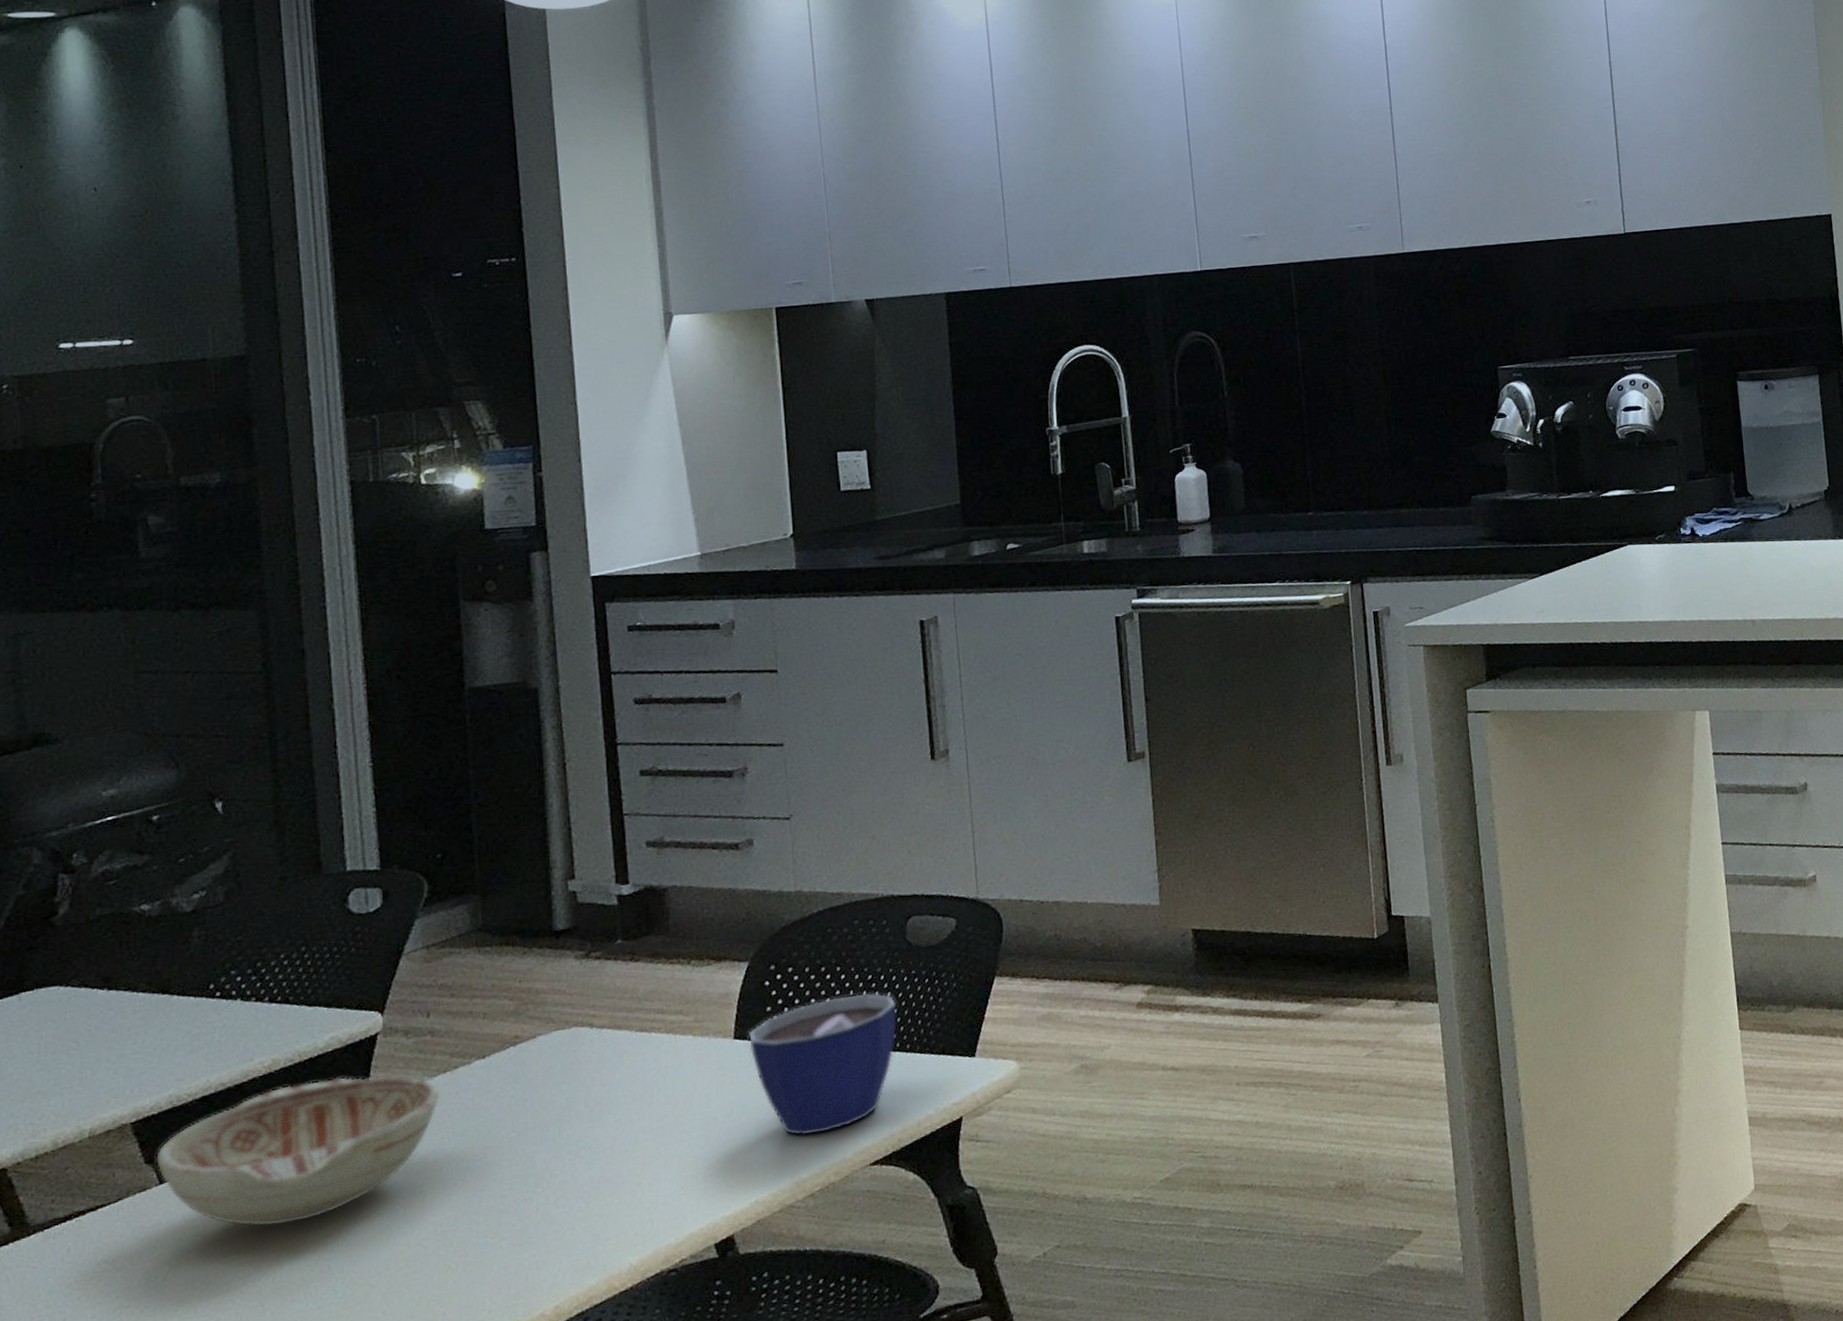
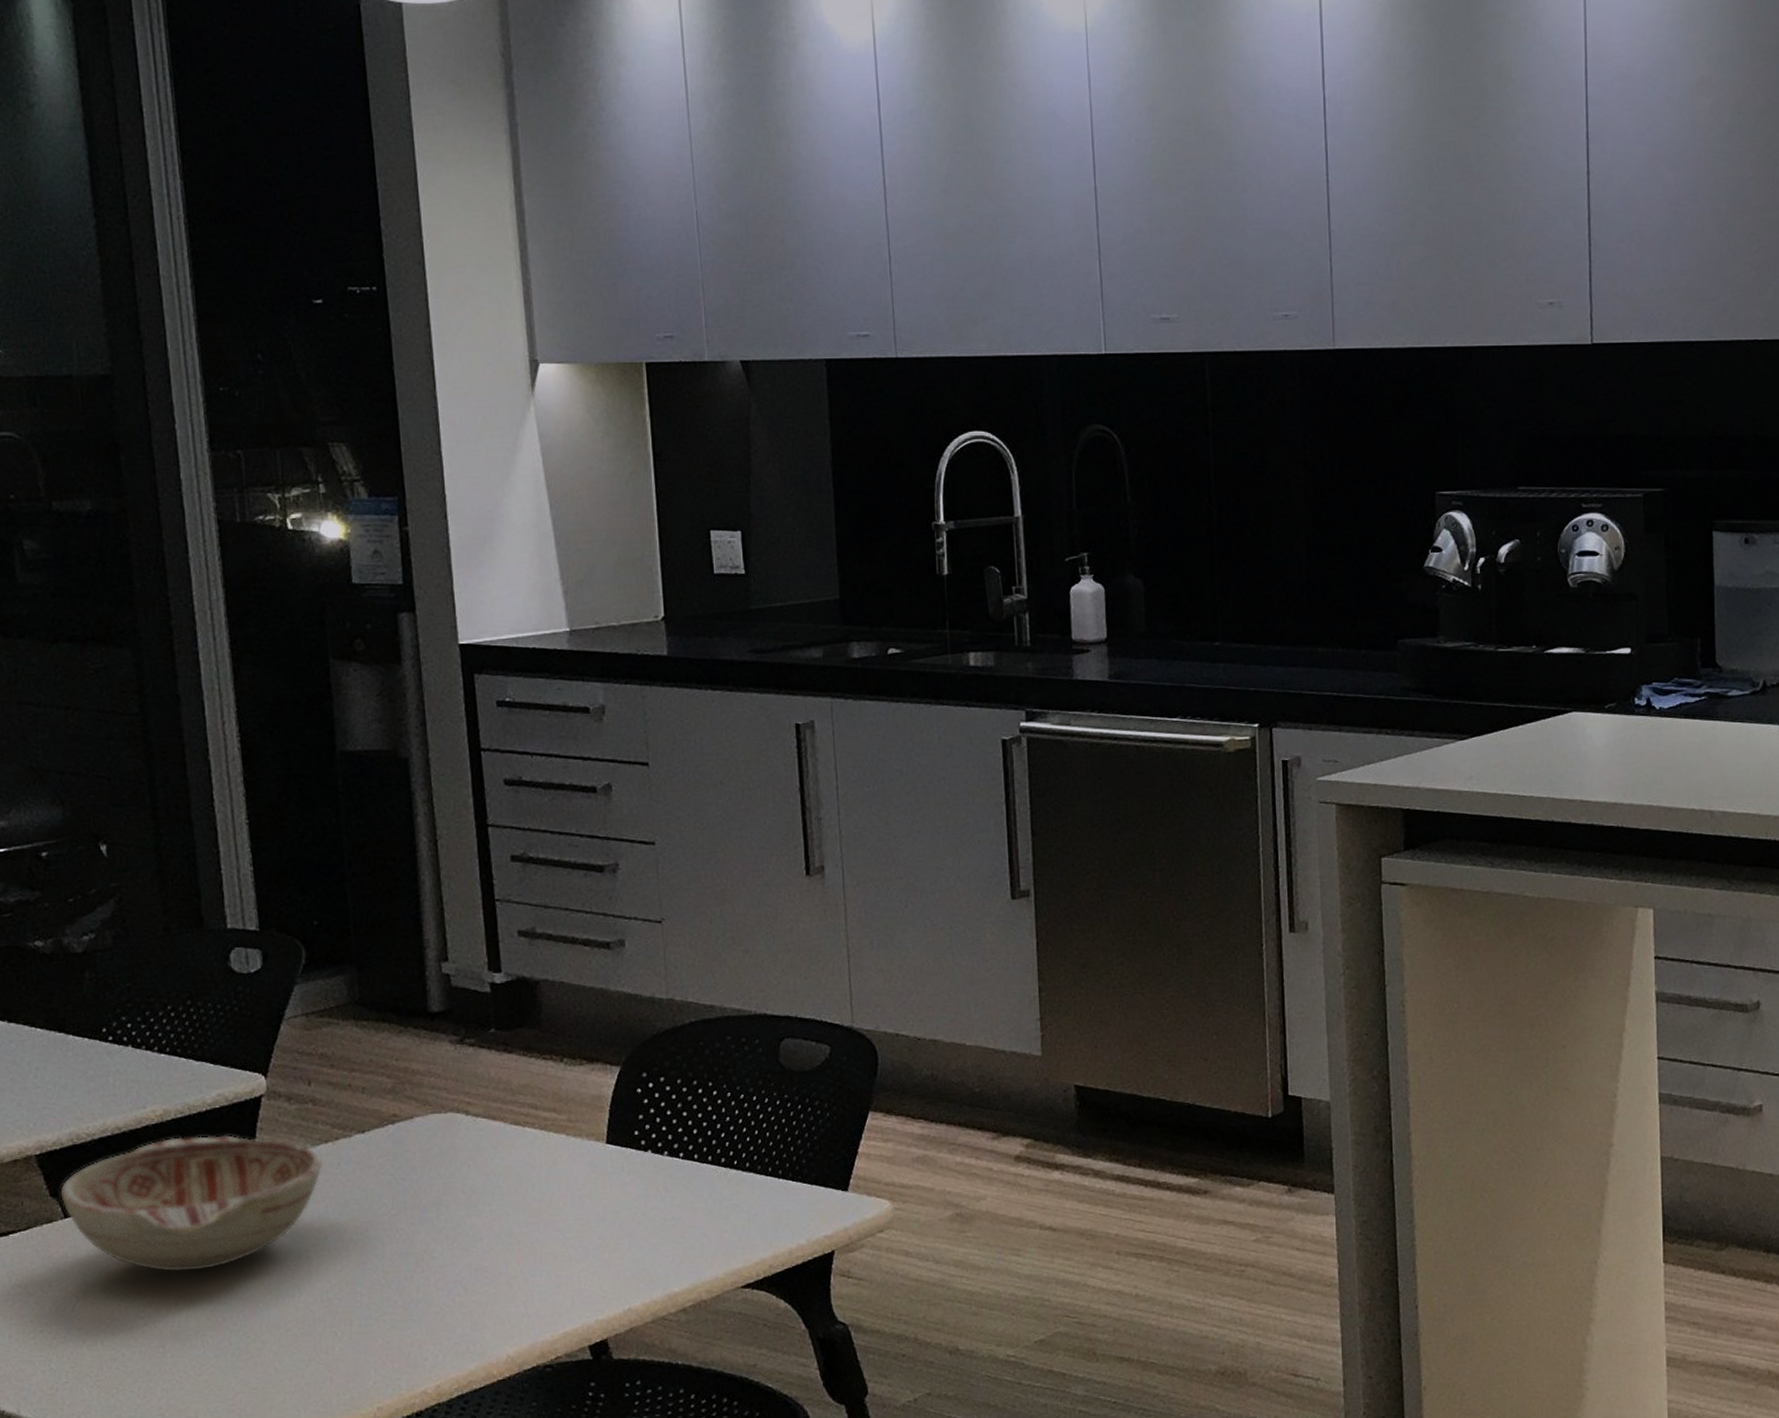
cup: present [749,993,897,1136] -> none [621,1112,769,1250]

